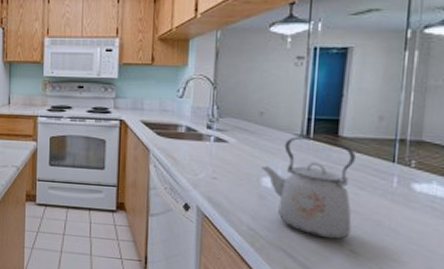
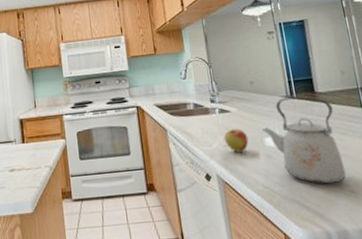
apple: none [213,160,243,188] -> present [223,129,249,153]

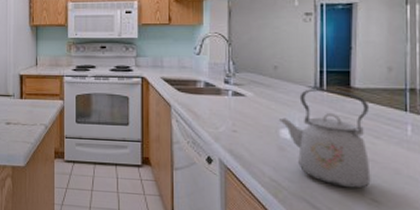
apple: present [223,129,249,153] -> none [233,113,261,140]

